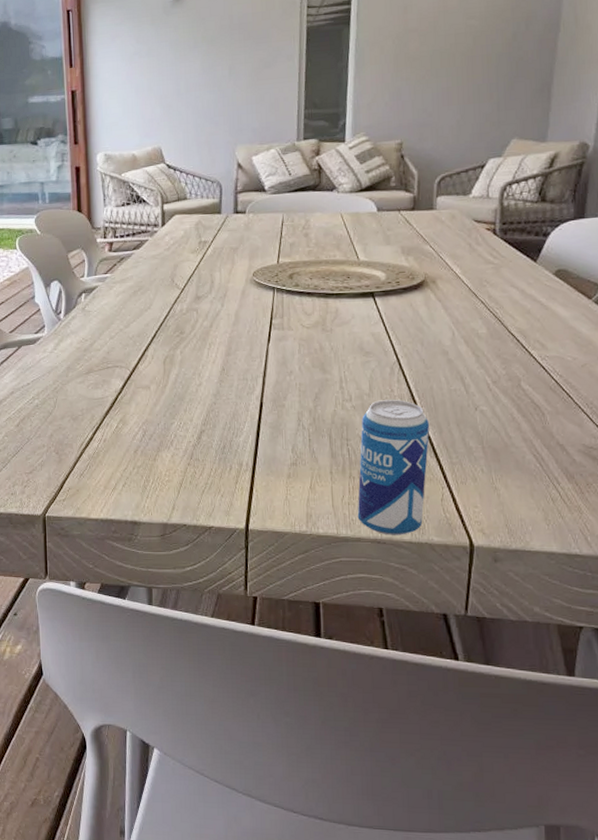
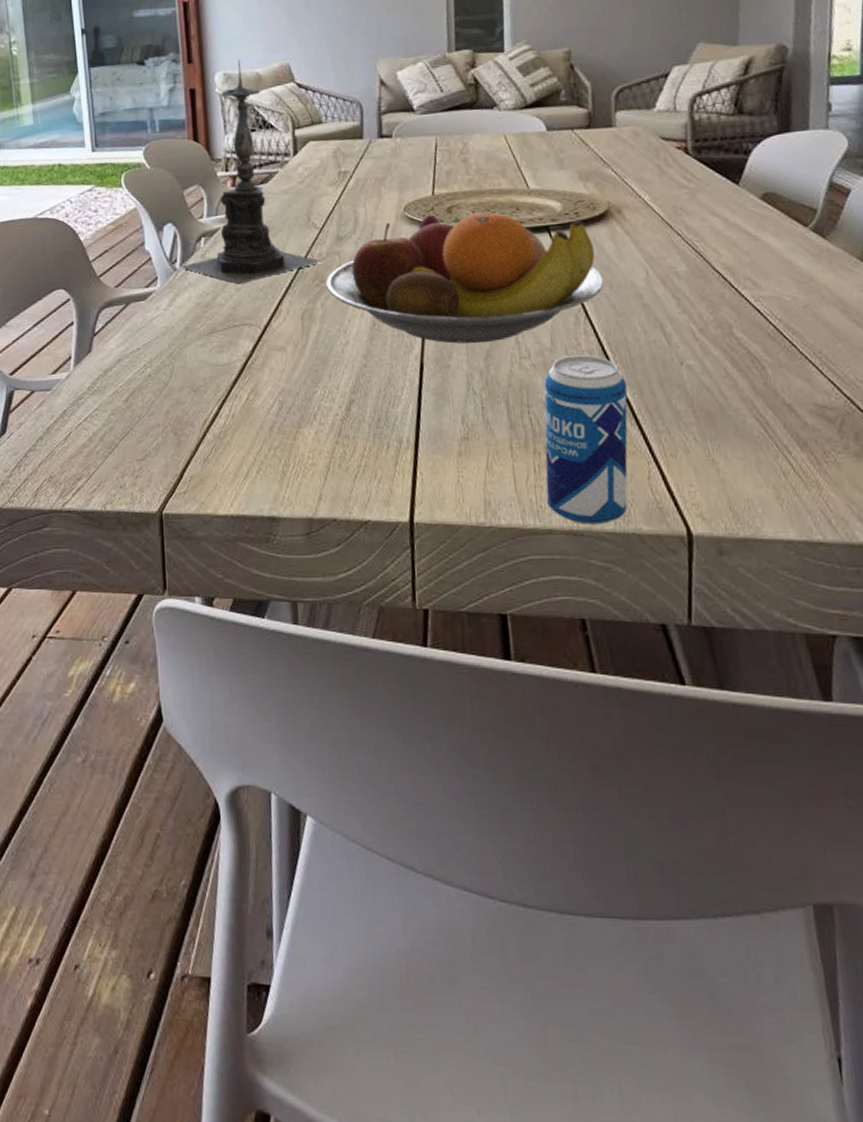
candle holder: none [65,142,182,334] -> present [181,59,322,285]
fruit bowl: none [185,279,417,387] -> present [326,212,605,344]

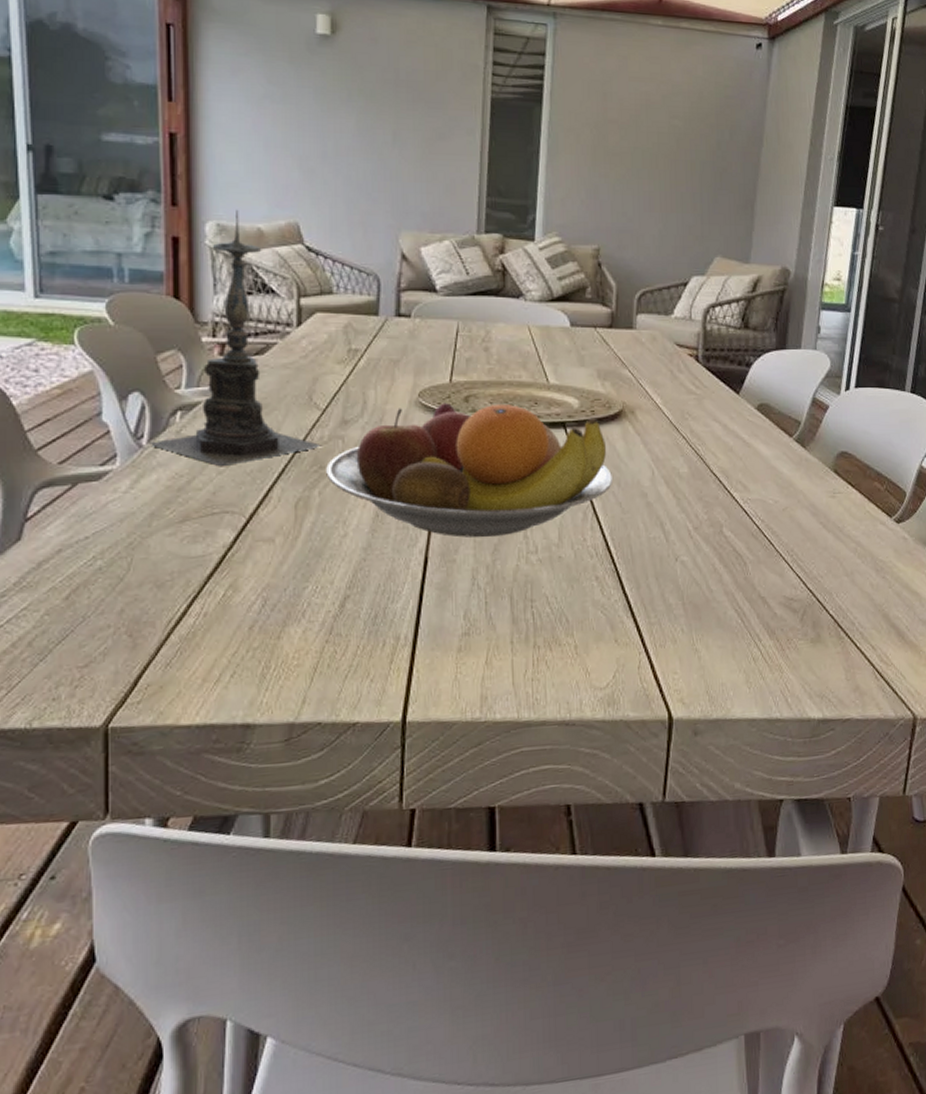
beverage can: present [544,355,628,525] -> none [542,550,627,715]

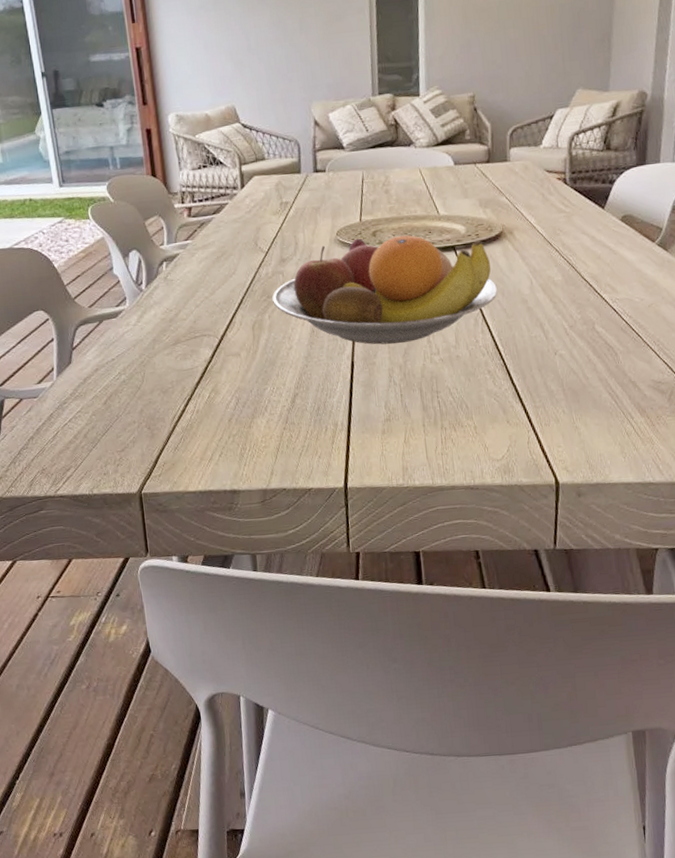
candle holder: present [149,209,323,467] -> none [147,101,268,302]

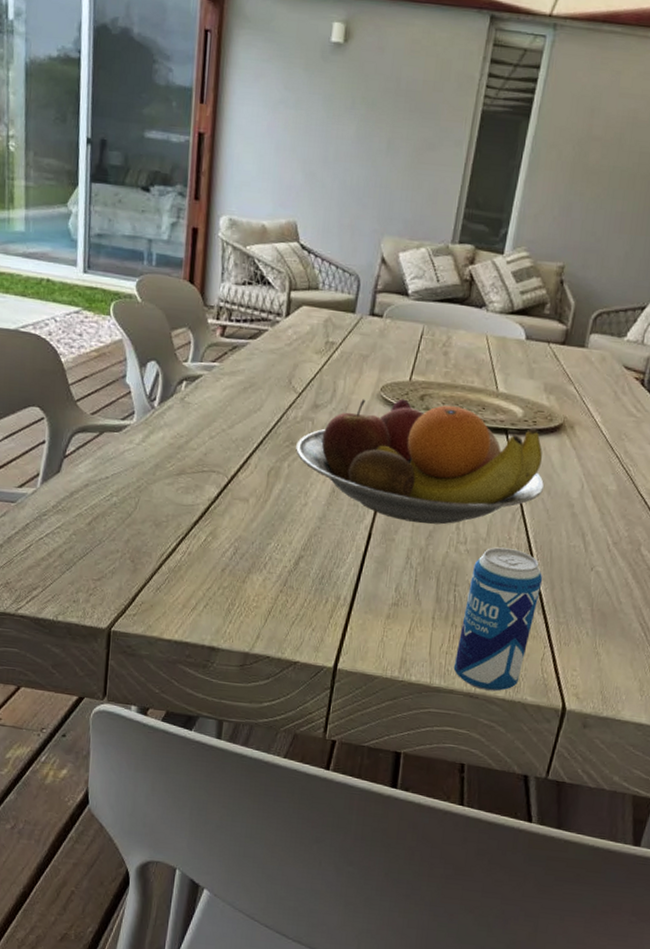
beverage can: none [450,350,514,481] -> present [453,547,543,692]

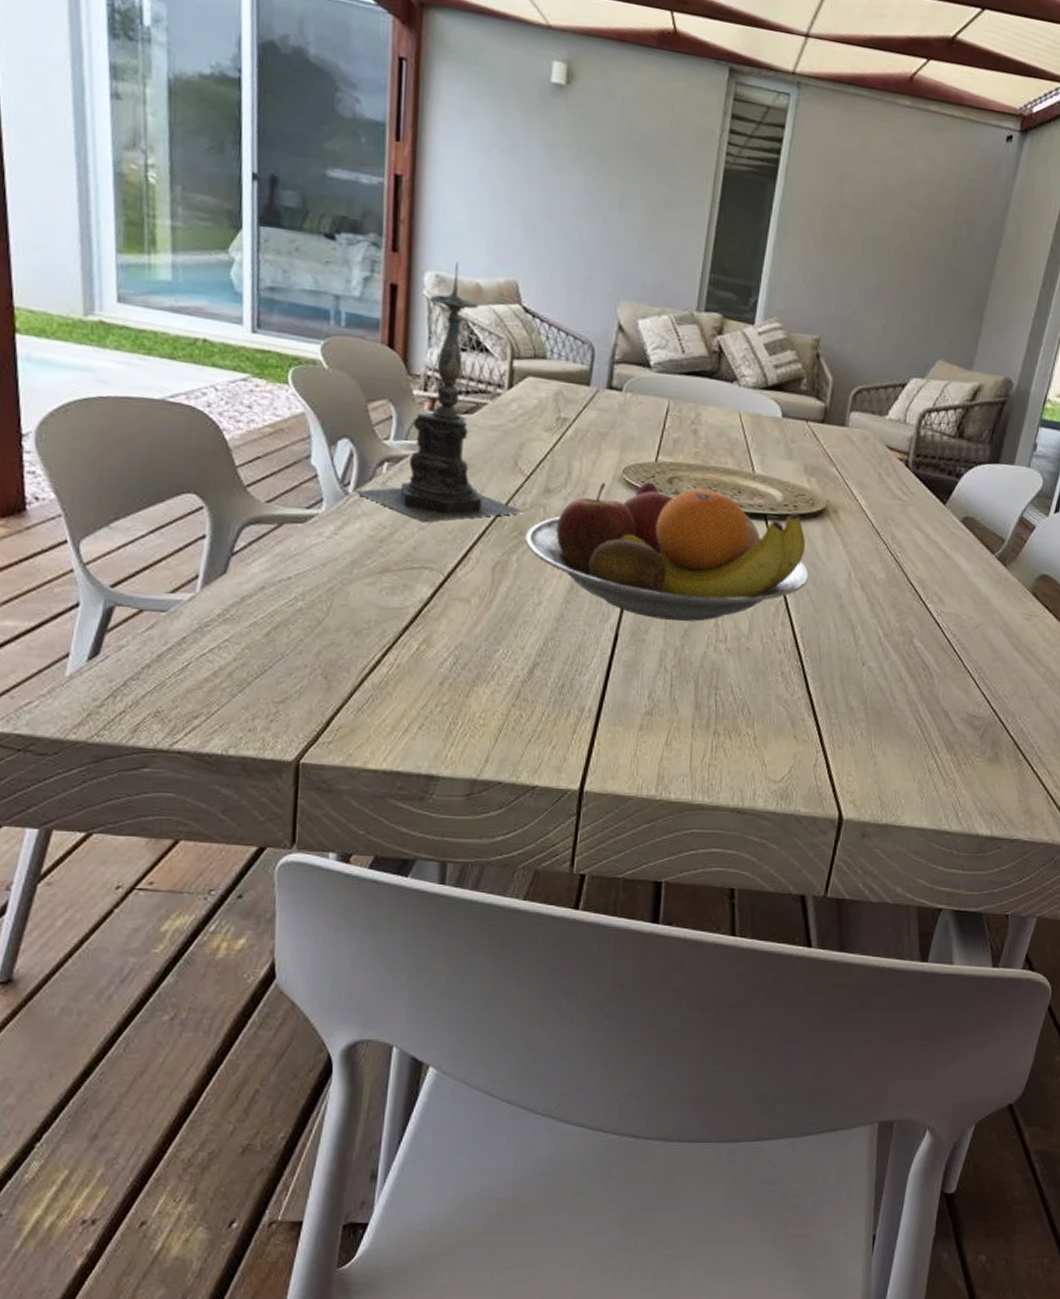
candle holder: none [159,206,296,433] -> present [355,261,524,523]
beverage can: present [453,547,543,692] -> none [717,644,812,805]

